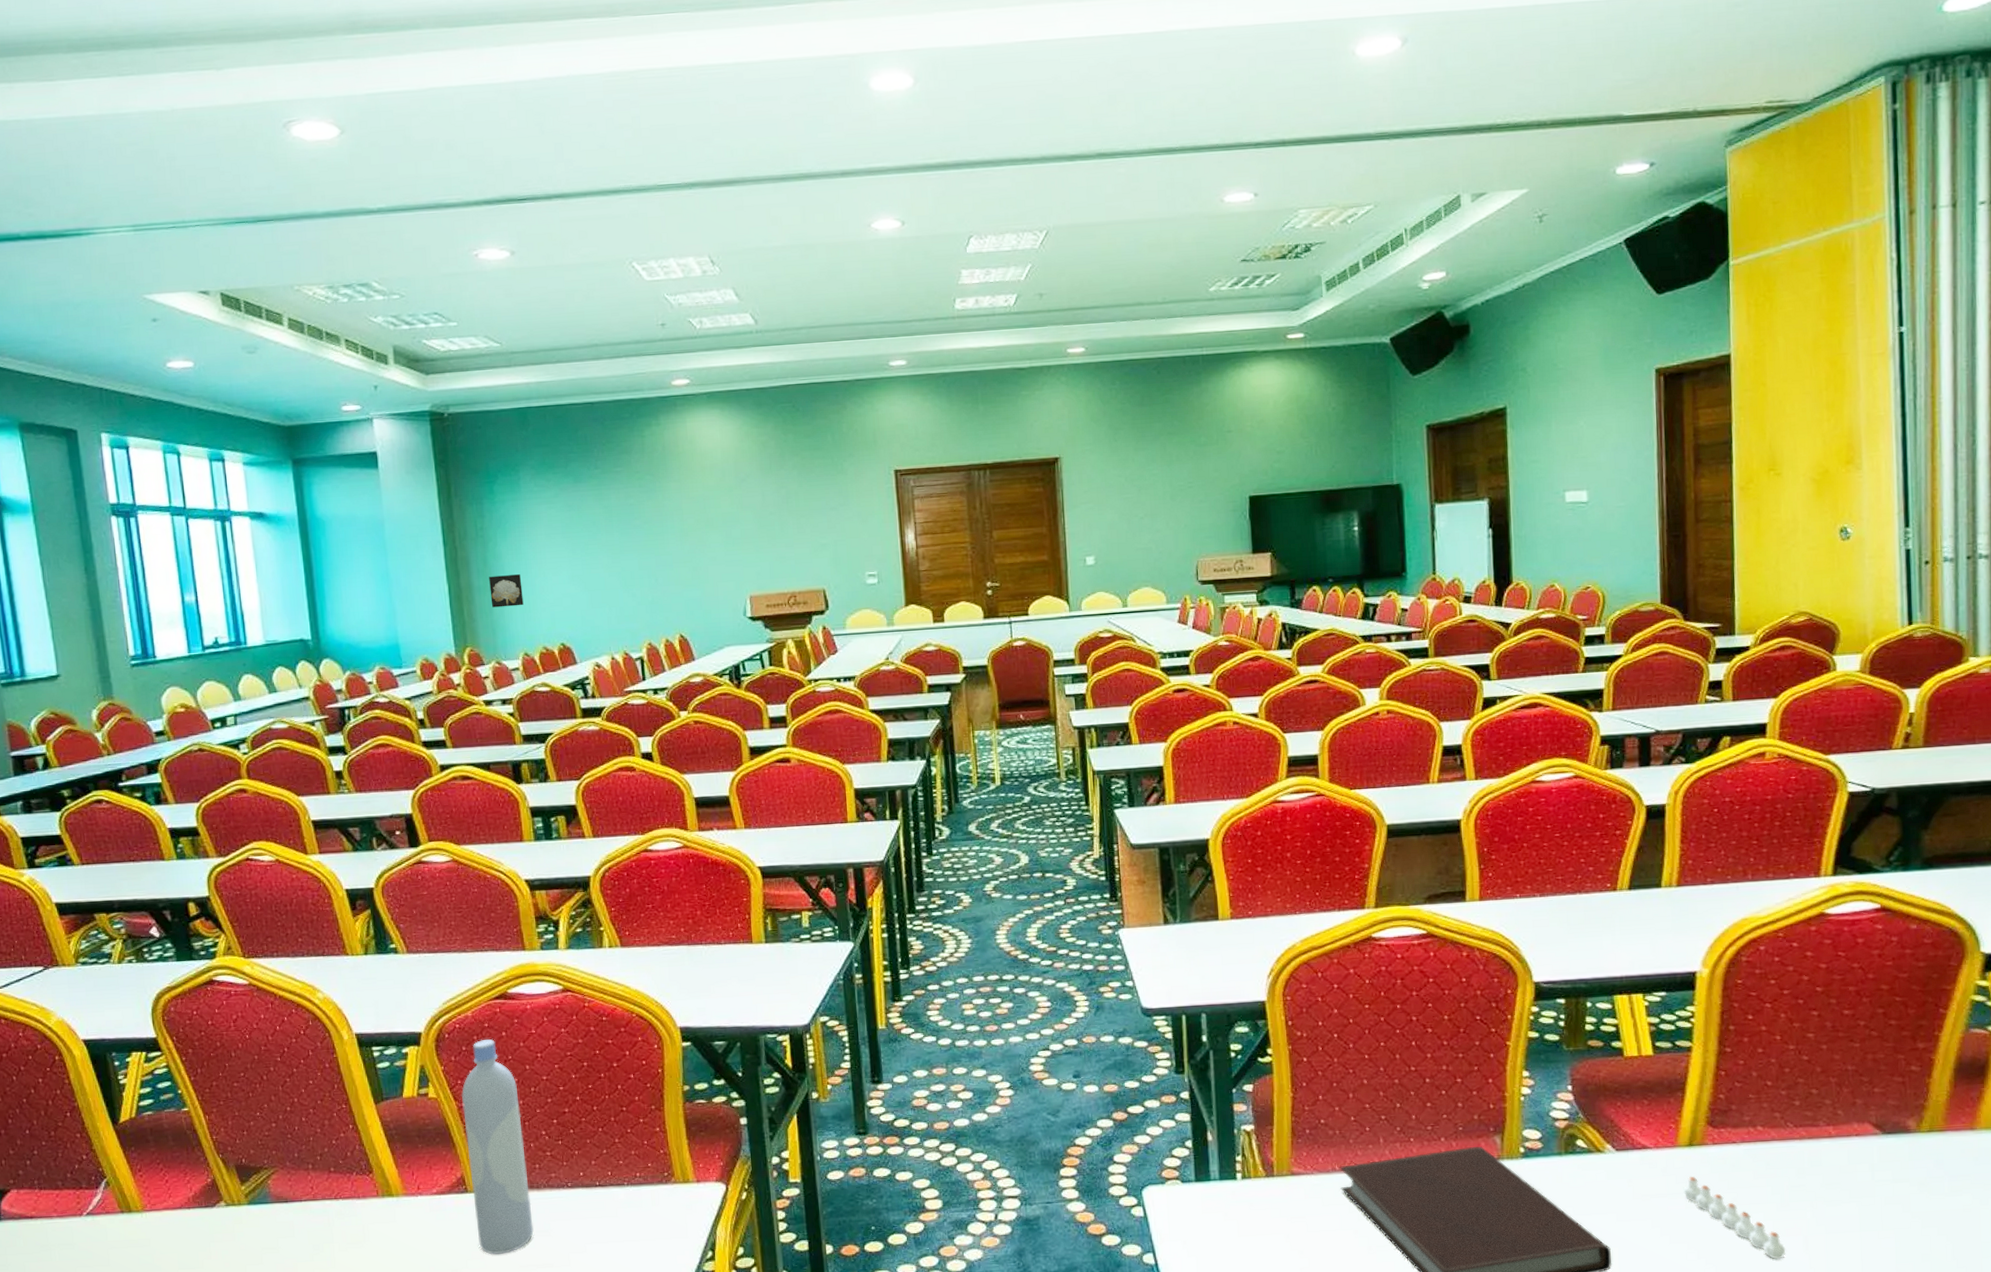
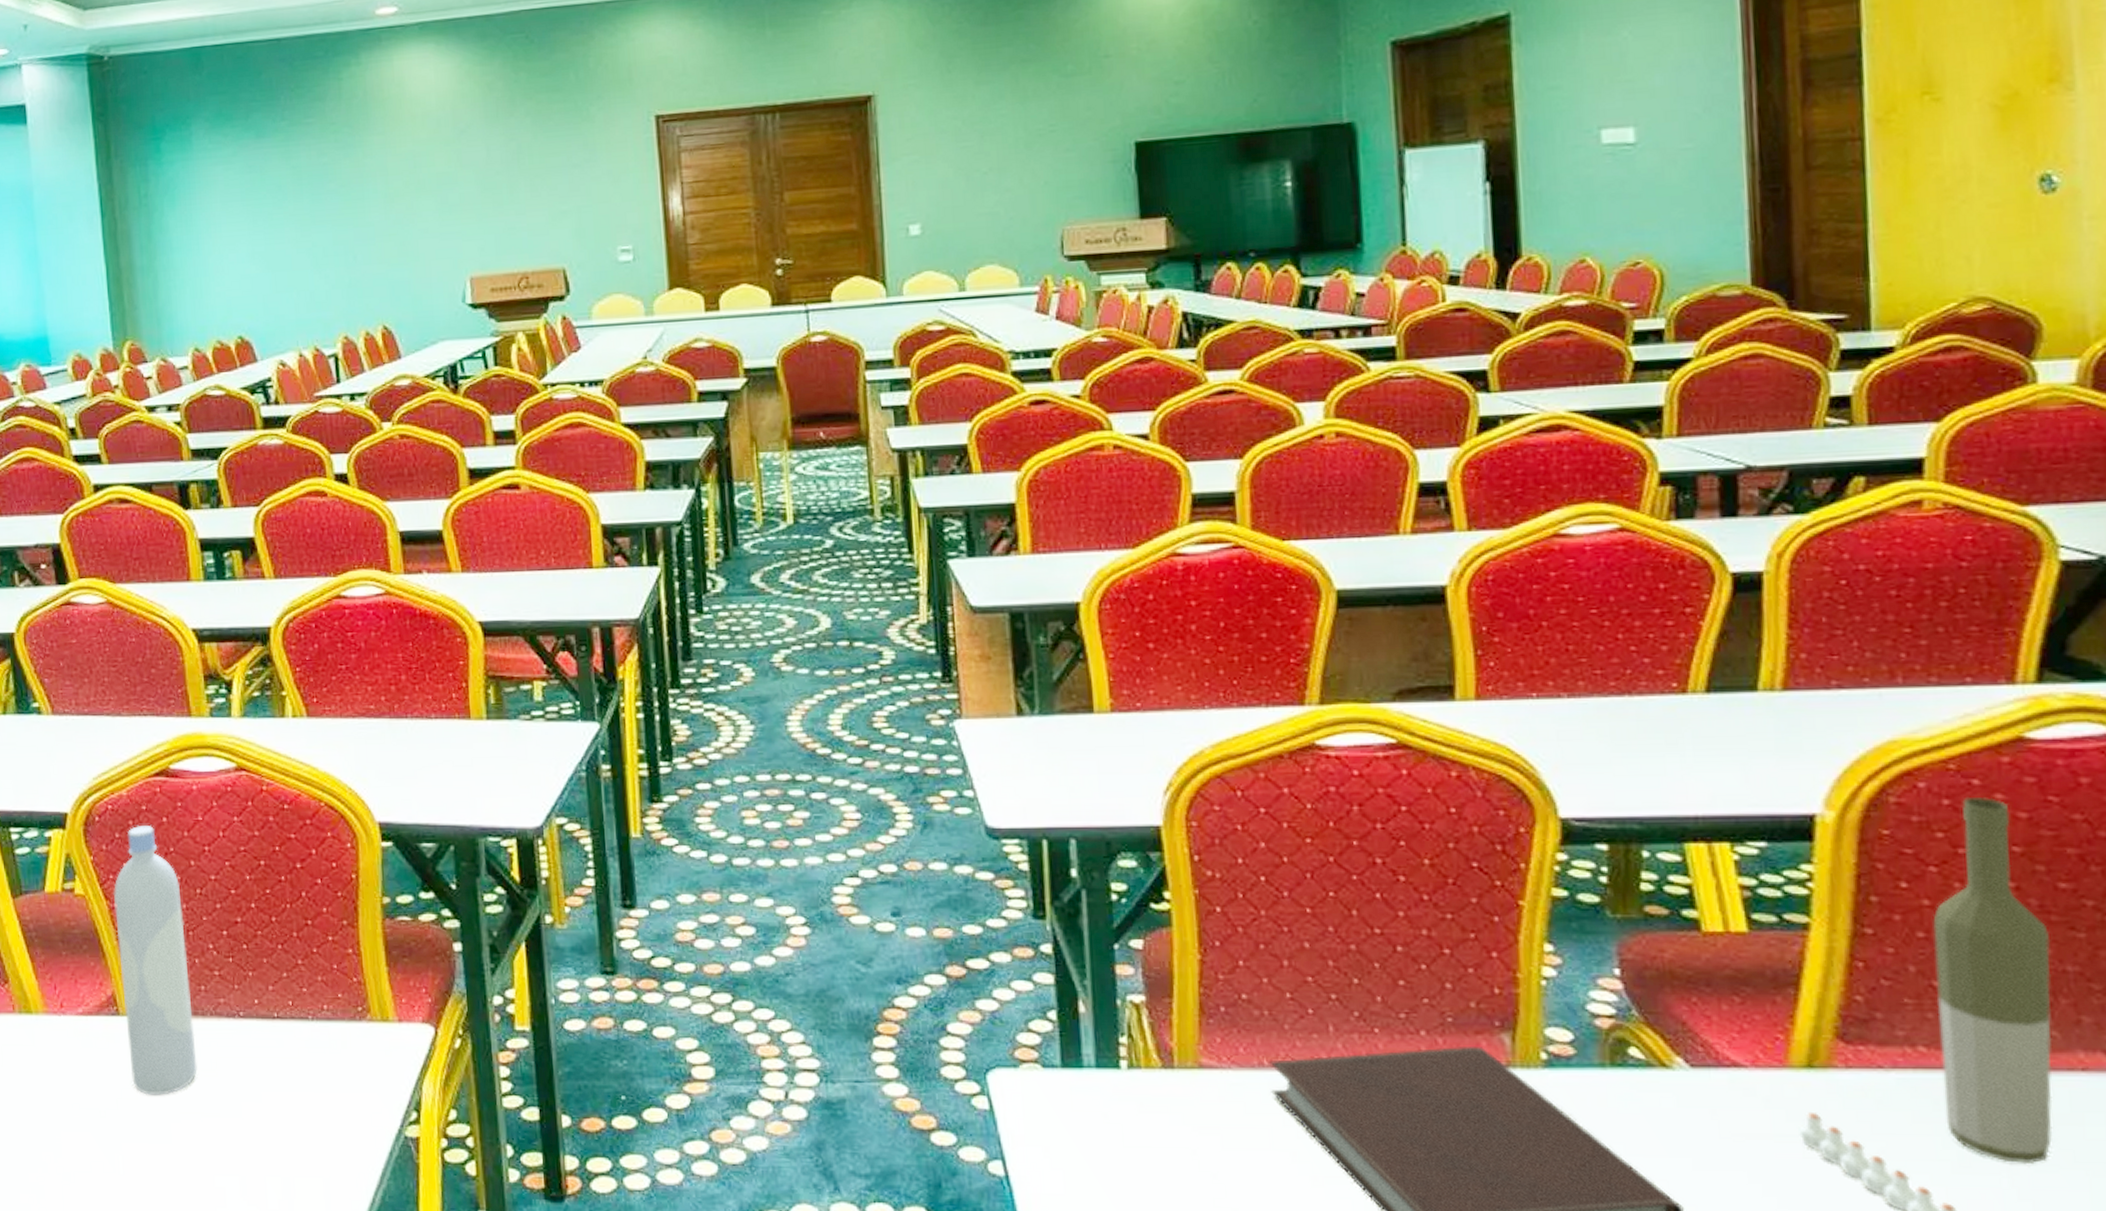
wall art: present [489,574,524,608] -> none [154,251,194,292]
bottle: none [1767,954,1839,1202] -> present [1933,796,2053,1165]

